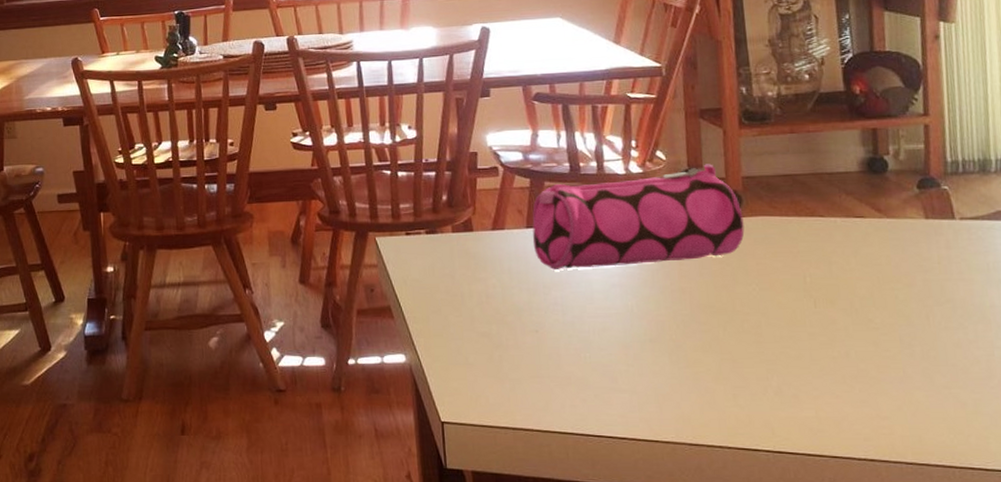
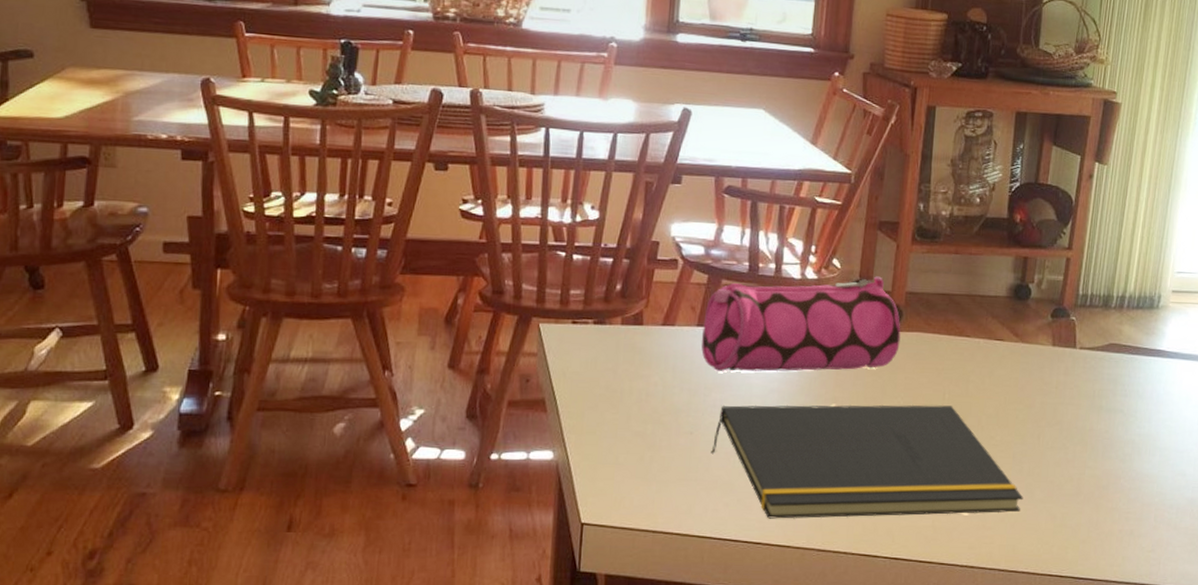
notepad: none [559,289,922,413] -> present [711,405,1024,519]

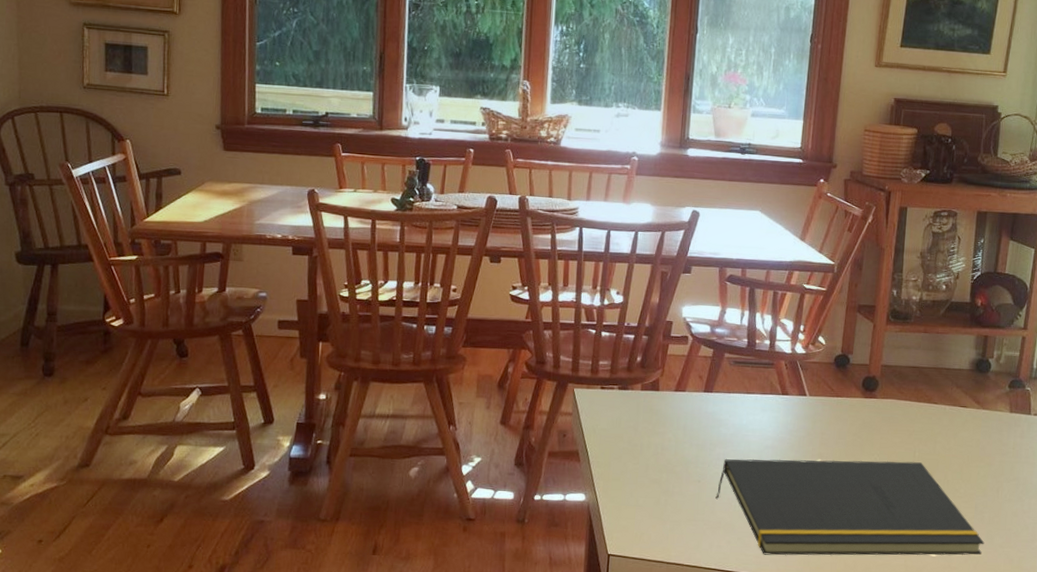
pencil case: present [701,276,901,372] -> none [707,351,877,431]

